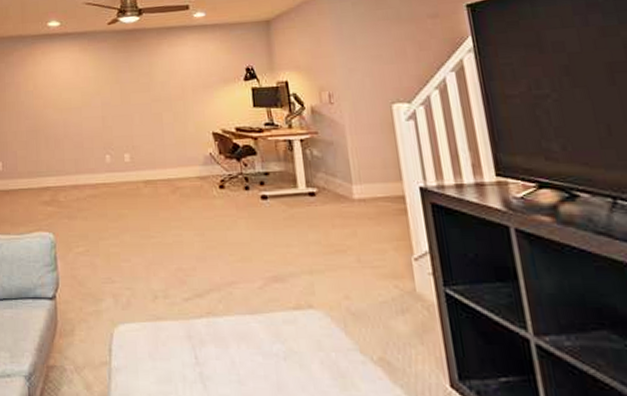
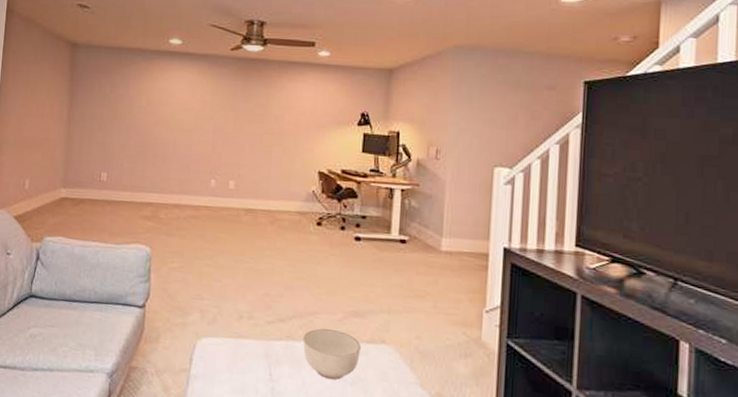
bowl: none [224,300,289,356] -> present [303,328,361,380]

